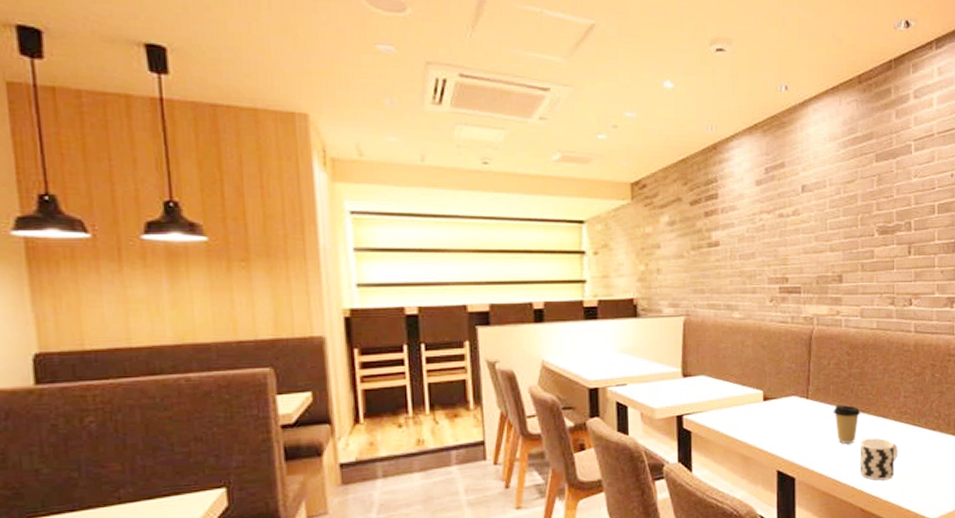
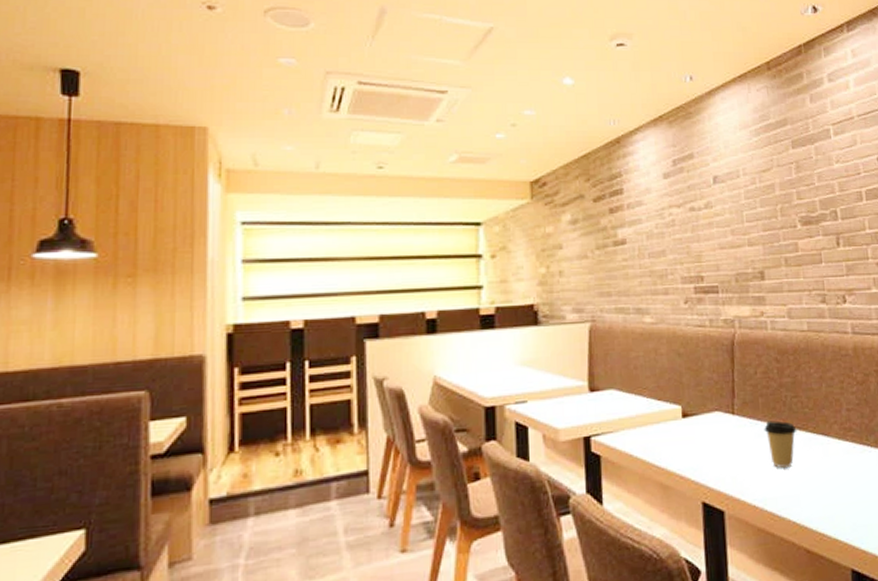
cup: present [860,438,898,481] -> none [799,460,846,514]

